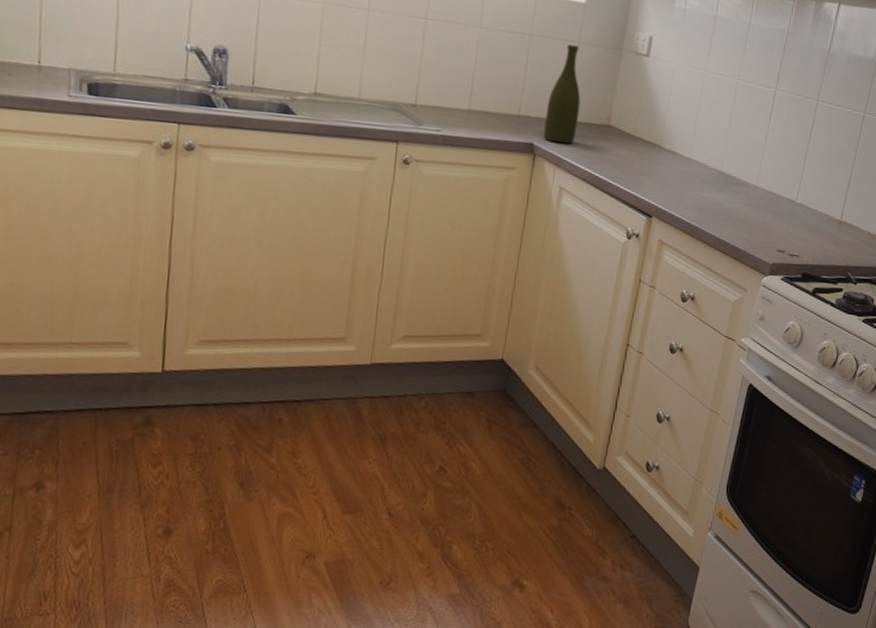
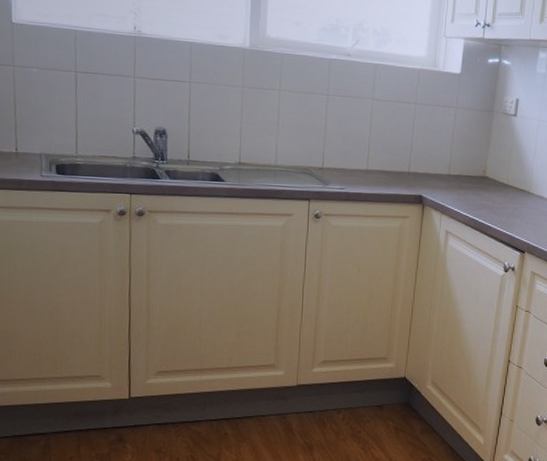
bottle: present [543,44,581,144] -> none [429,110,460,195]

